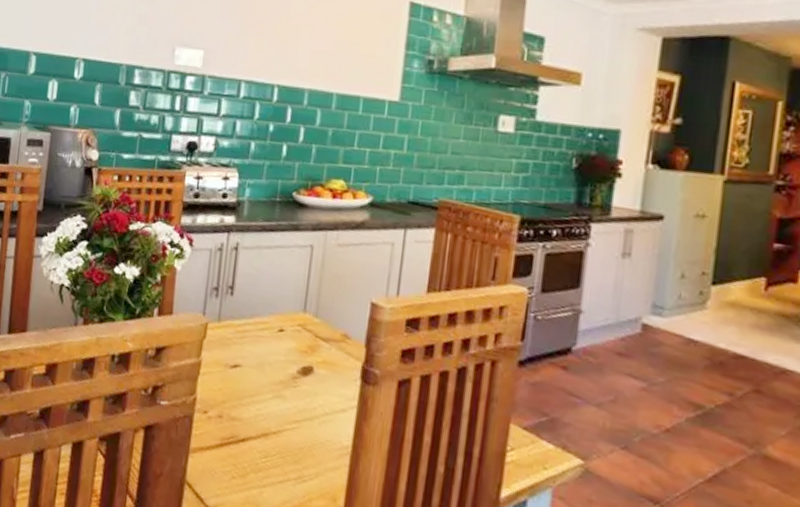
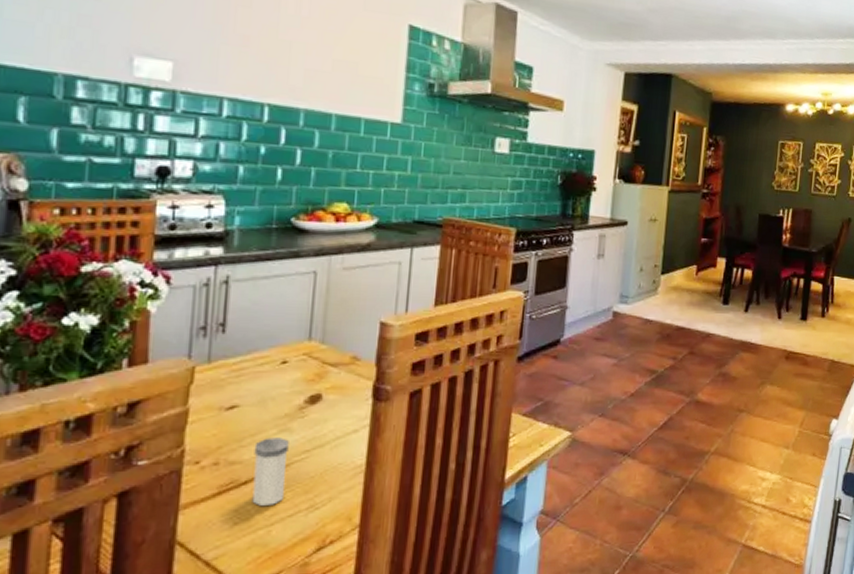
salt shaker: none [248,400,282,468] -> present [252,438,289,506]

